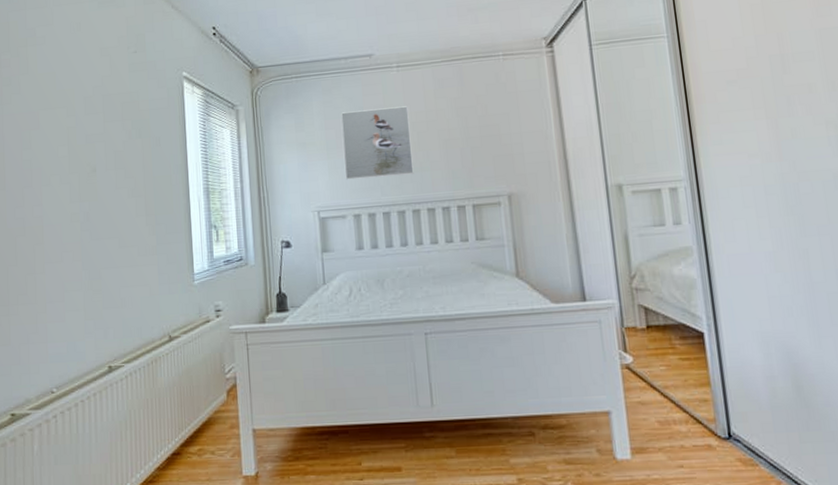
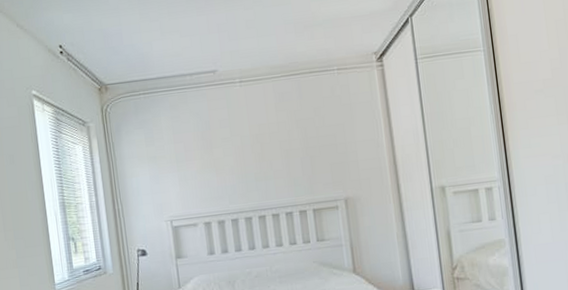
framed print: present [341,106,414,180] -> none [189,119,259,190]

